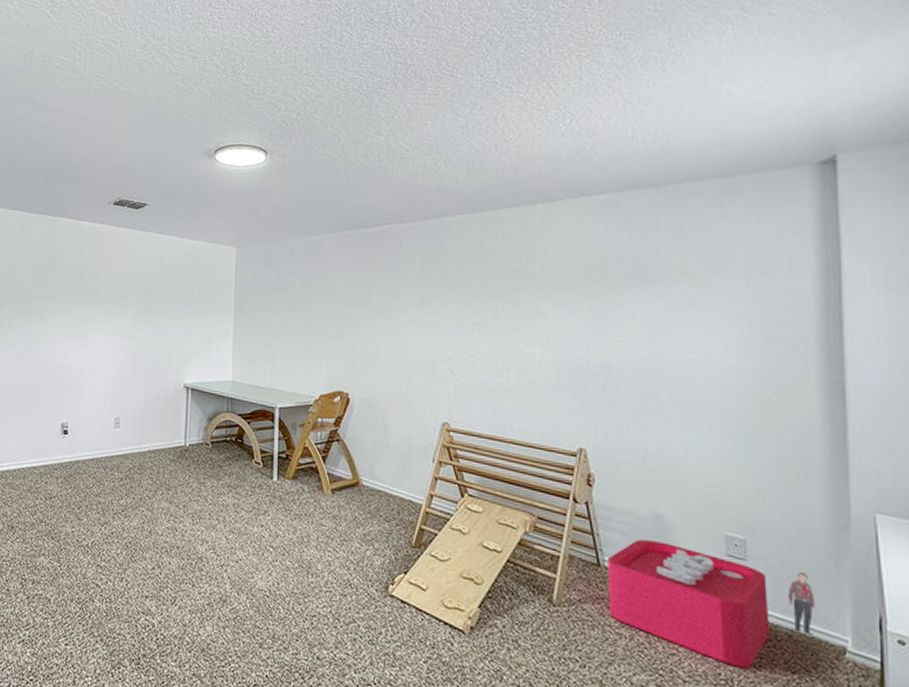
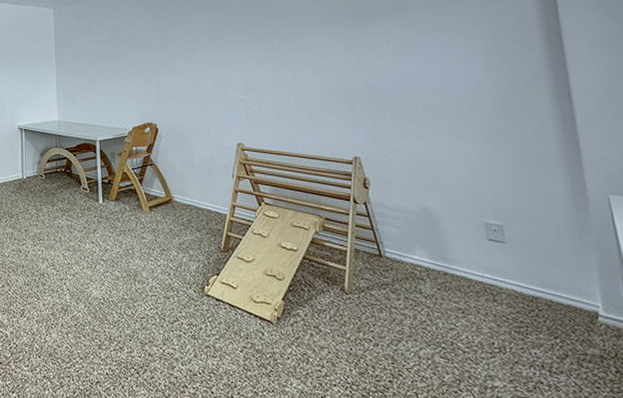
storage bin: present [608,540,816,669] -> none [388,232,570,337]

